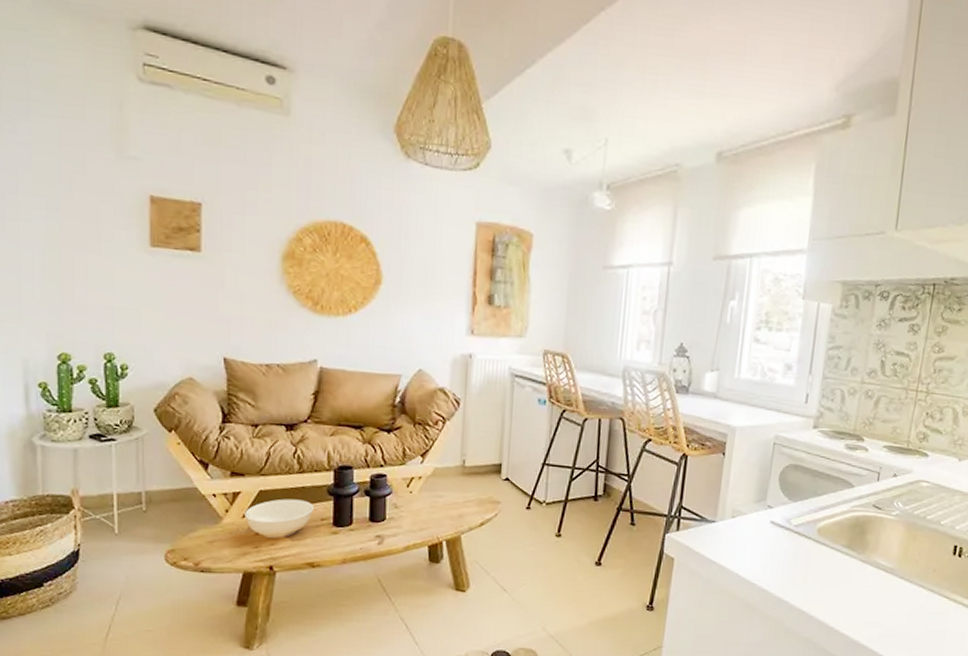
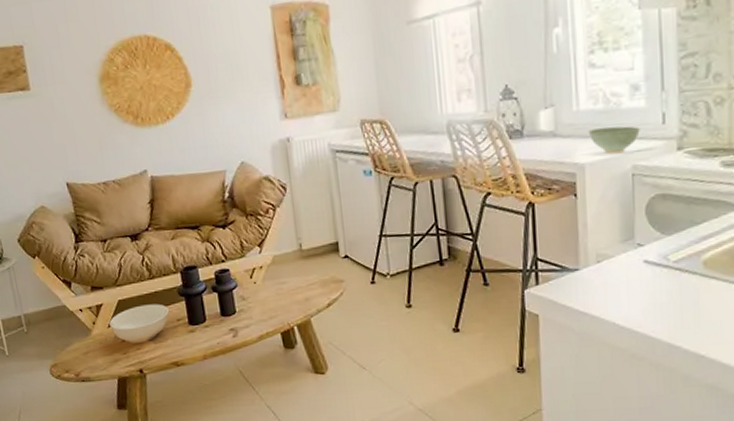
bowl: none [743,397,787,423] -> present [588,126,640,154]

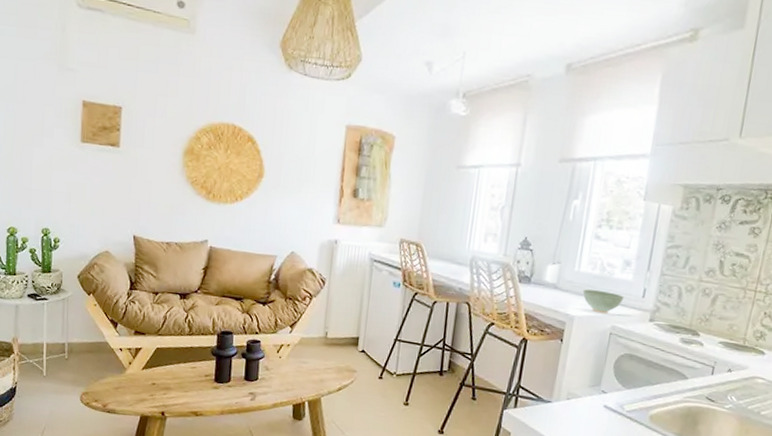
bowl: present [109,304,169,343] -> none [144,356,199,389]

